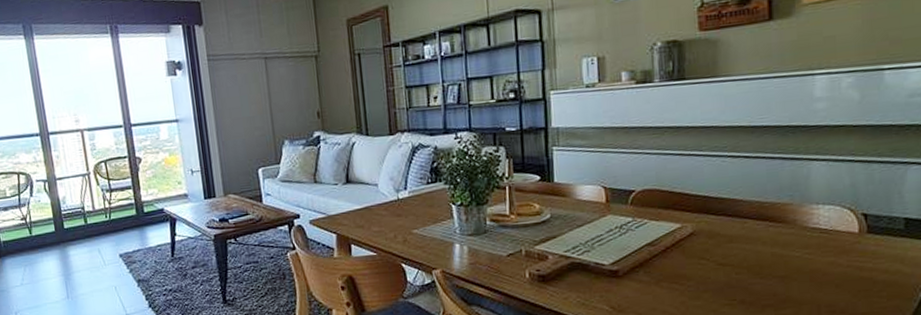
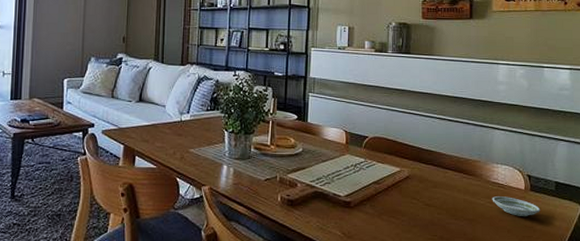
saucer: none [811,243,883,267] -> present [492,196,541,216]

